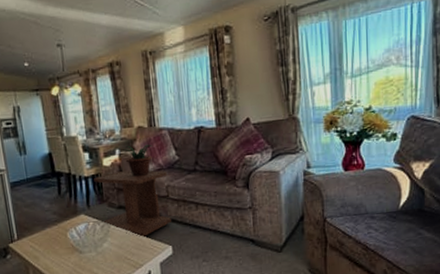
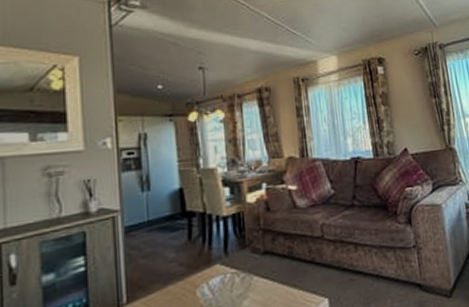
side table: present [94,170,171,237] -> none [234,207,327,290]
potted plant: present [122,144,152,177] -> none [269,176,305,215]

